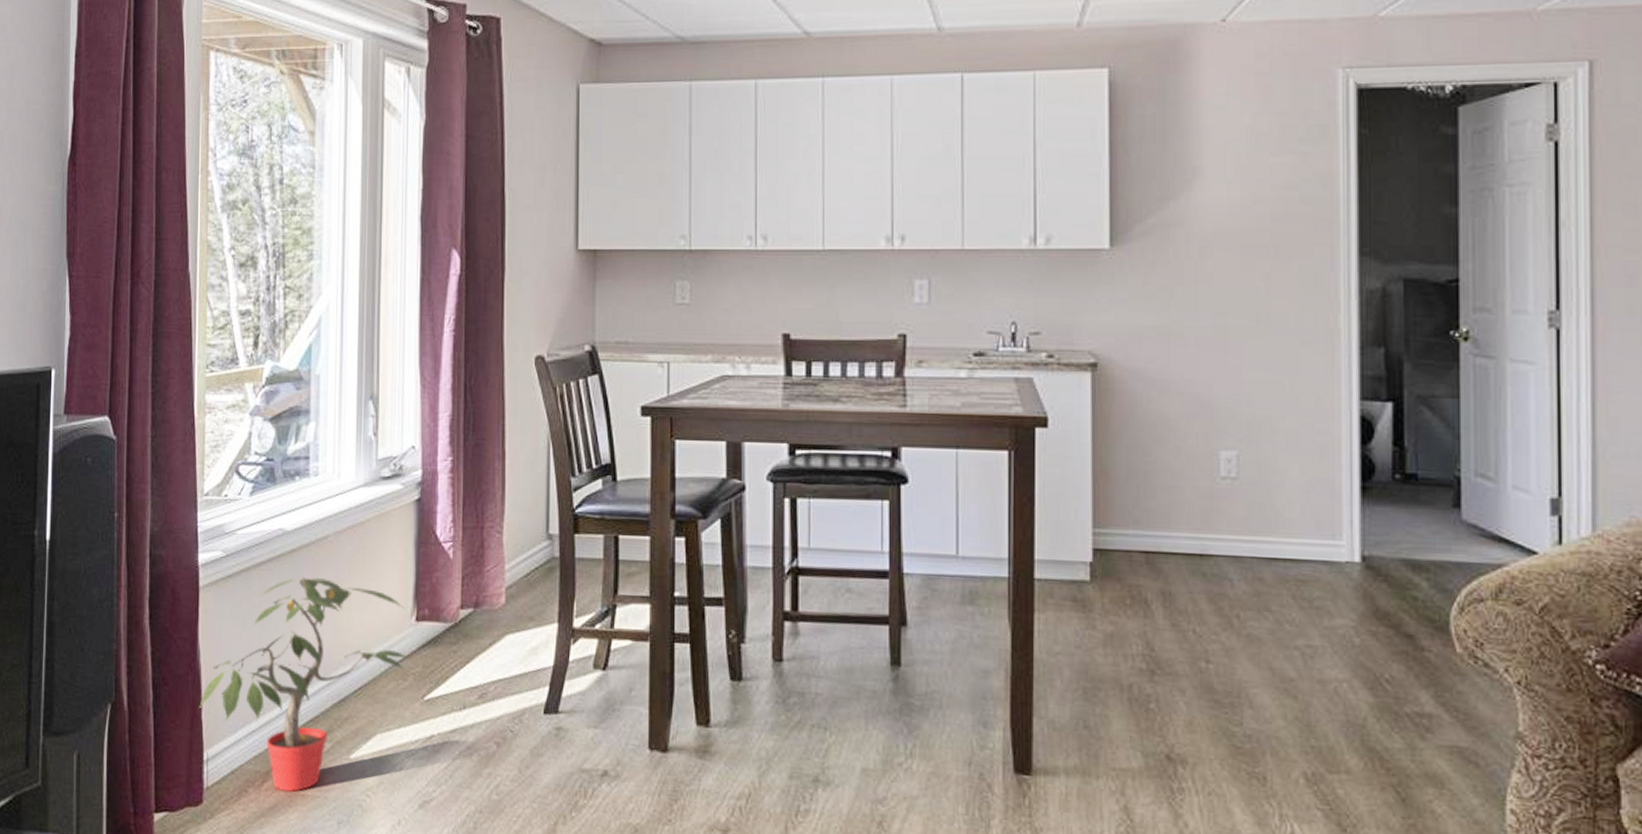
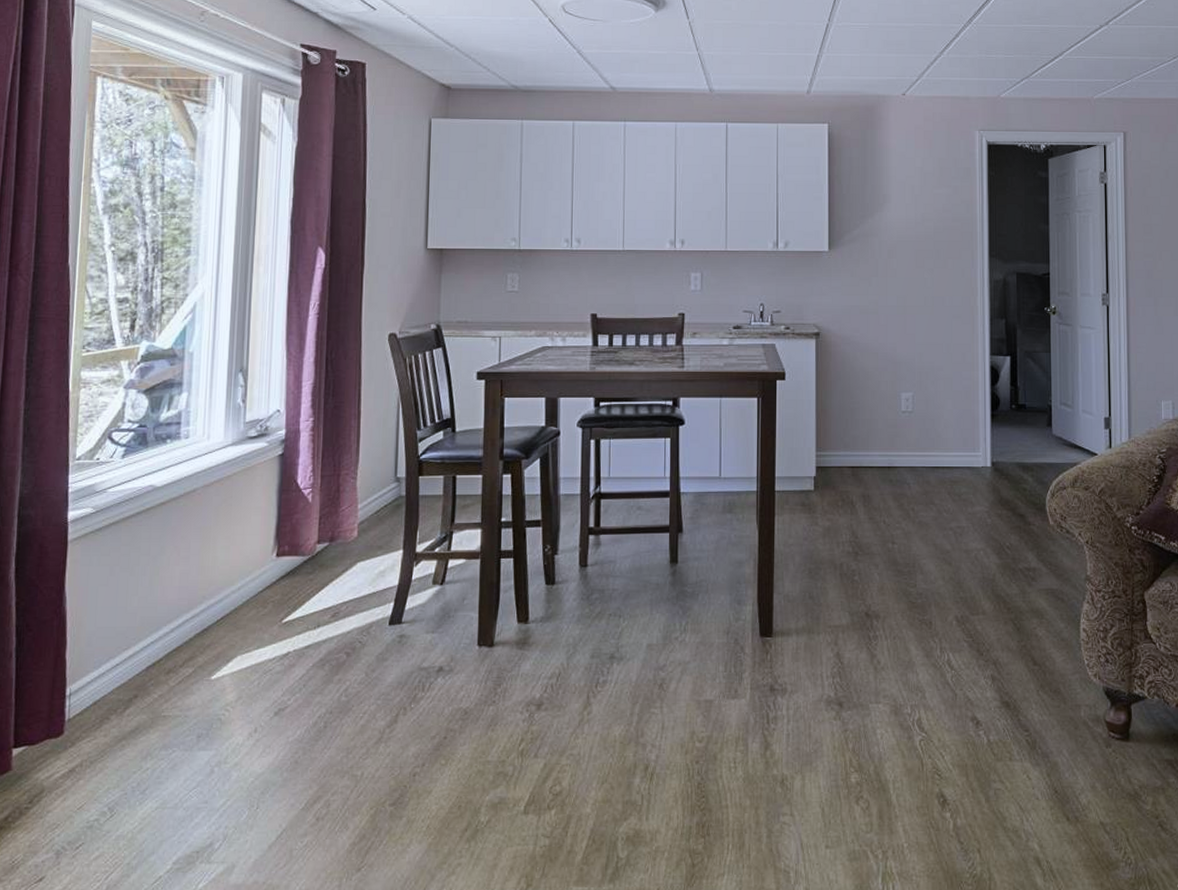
potted plant: present [199,577,408,792] -> none [63,526,268,715]

